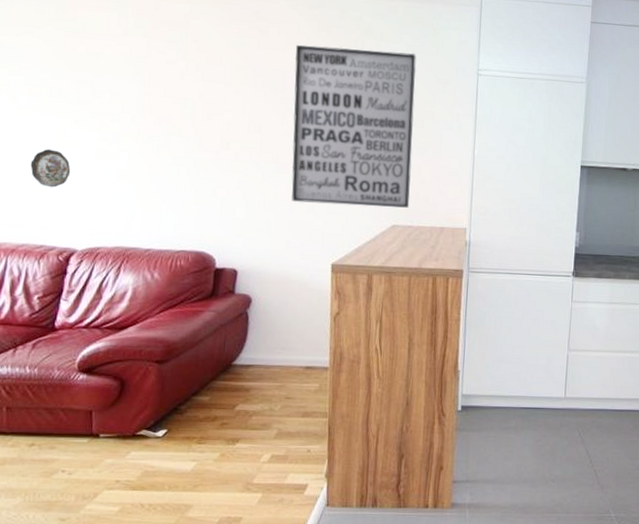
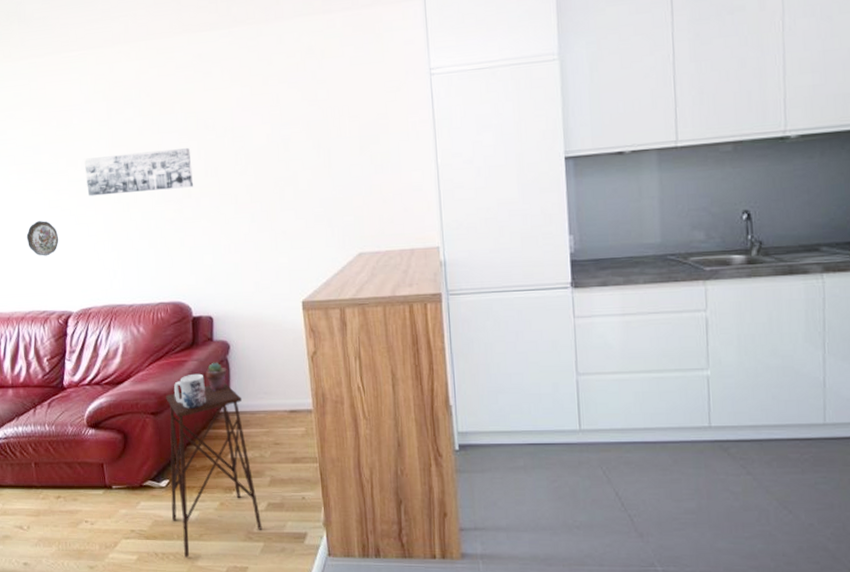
wall art: none [112,92,235,140] -> present [83,148,194,197]
side table: none [165,335,263,509] -> present [166,382,263,558]
mug: none [185,324,220,359] -> present [174,373,207,408]
potted succulent: none [222,314,246,343] -> present [205,362,227,391]
wall art: present [291,45,417,208] -> none [239,64,374,242]

